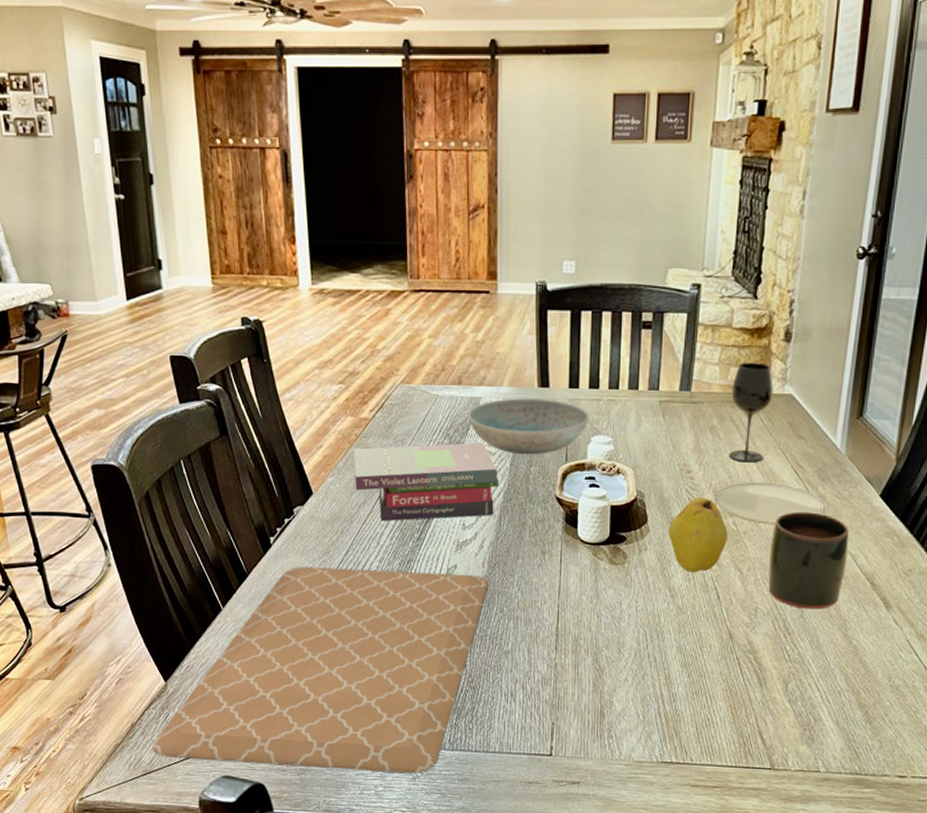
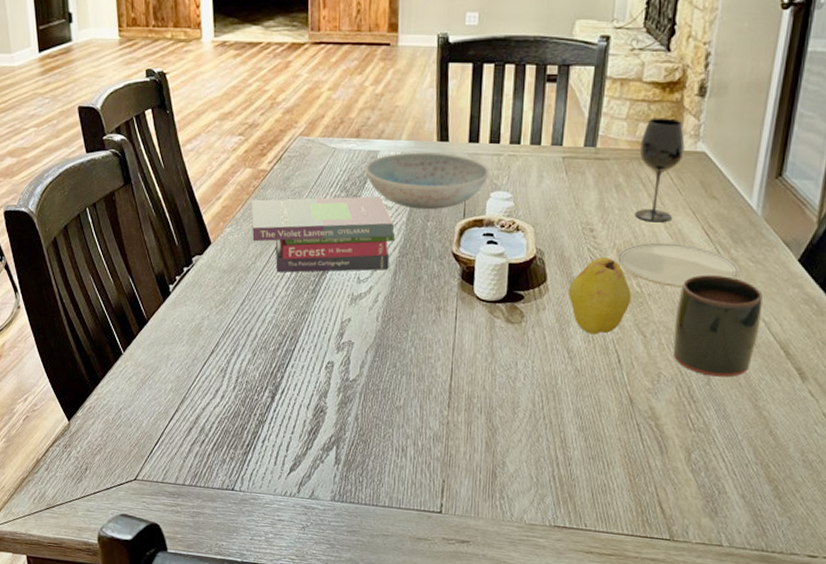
placemat: present [152,566,488,773] -> none [56,314,382,523]

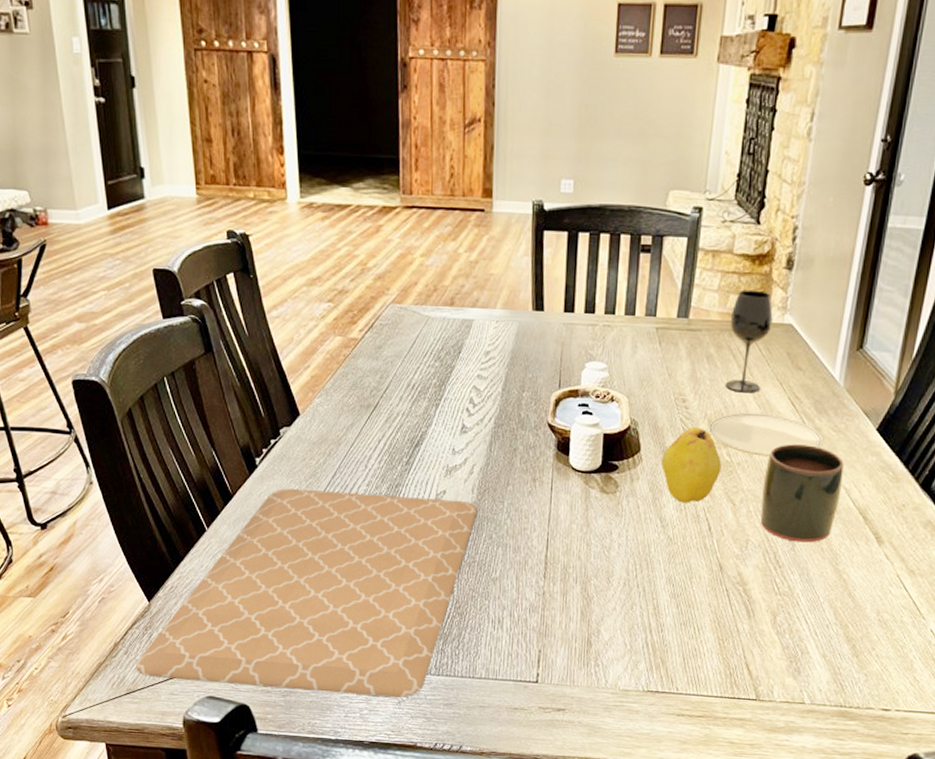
placemat: none [56,314,382,523] -> present [136,488,478,698]
books: present [251,196,395,273] -> none [341,366,490,444]
dish: present [365,152,490,210] -> none [459,321,585,380]

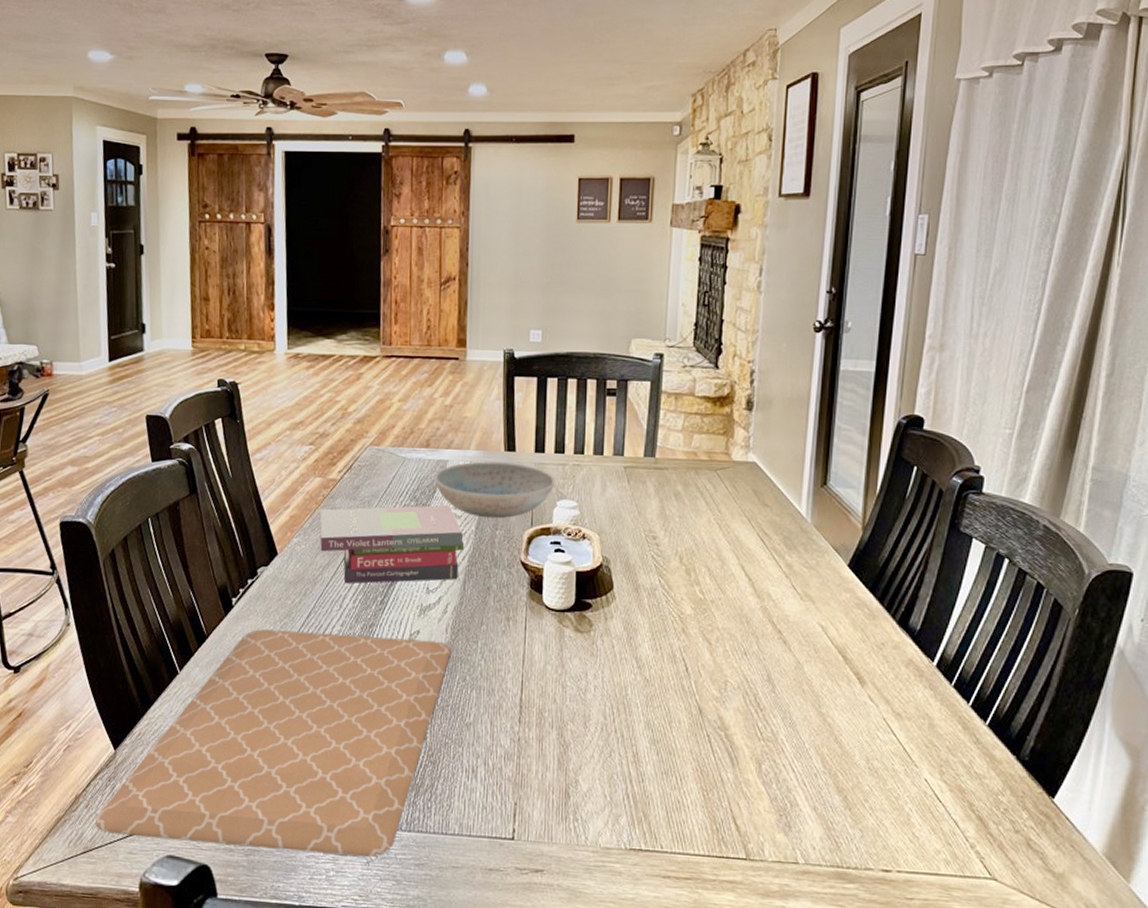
books: none [341,366,490,444] -> present [319,505,464,583]
dish: none [459,321,585,380] -> present [434,461,556,519]
fruit: present [662,426,722,503] -> none [635,563,695,643]
plate: present [707,412,823,456] -> none [679,549,795,594]
wine glass: present [725,290,773,393] -> none [694,430,737,530]
mug: present [760,444,844,543] -> none [737,581,818,684]

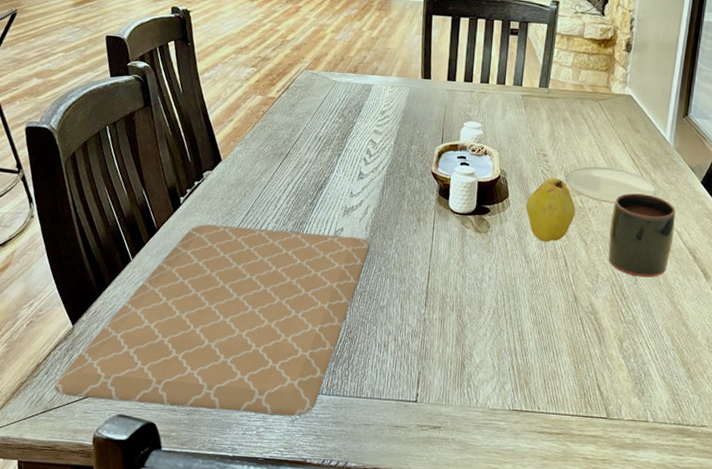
books: present [319,505,464,583] -> none [259,122,384,187]
dish: present [434,461,556,519] -> none [360,86,464,136]
fruit: none [635,563,695,643] -> present [526,177,576,242]
plate: none [679,549,795,594] -> present [564,166,658,203]
mug: none [737,581,818,684] -> present [608,193,676,278]

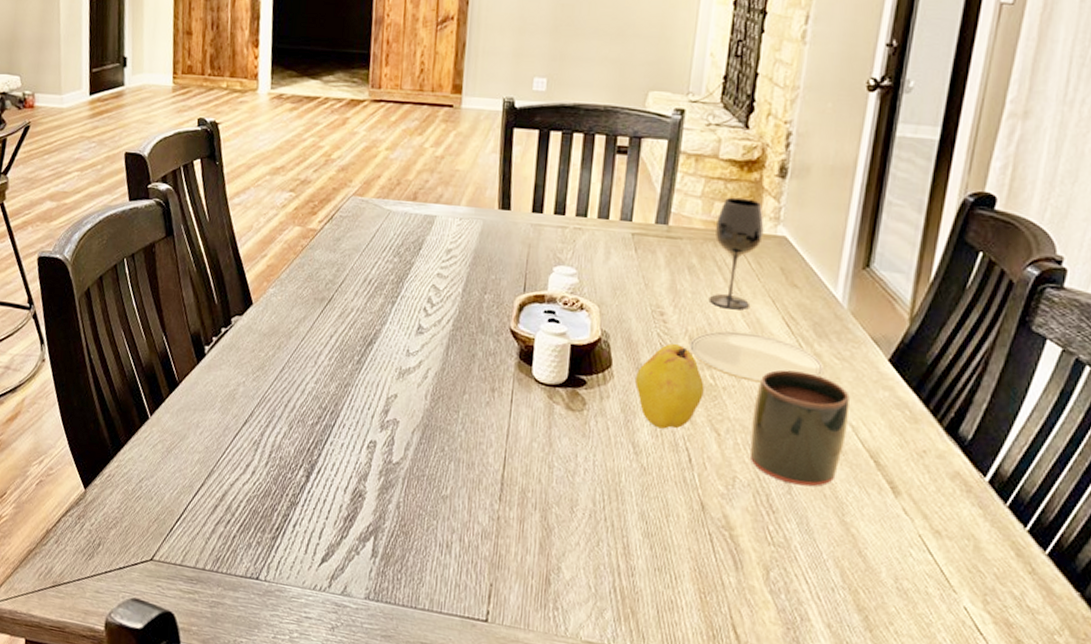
placemat: present [54,224,370,416] -> none [64,380,430,623]
wine glass: none [578,66,616,150] -> present [708,197,764,310]

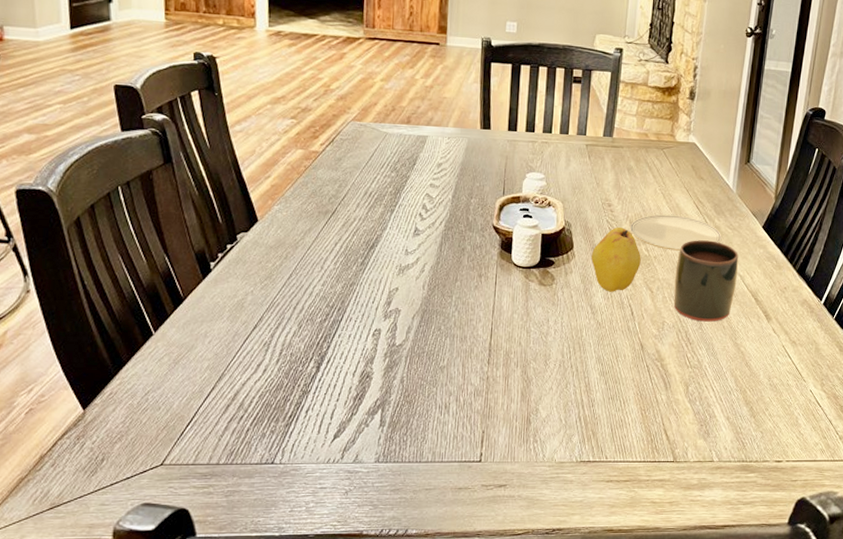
wine glass: present [708,197,764,310] -> none [643,115,680,199]

